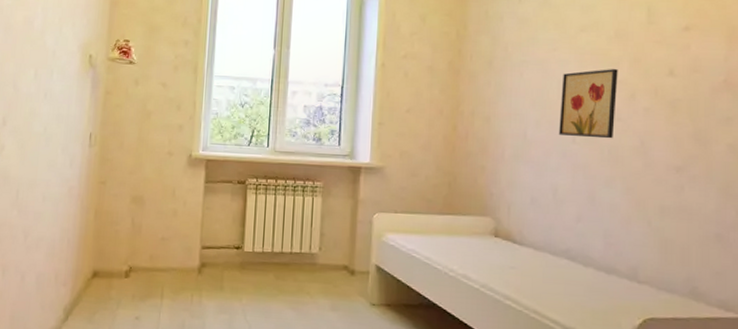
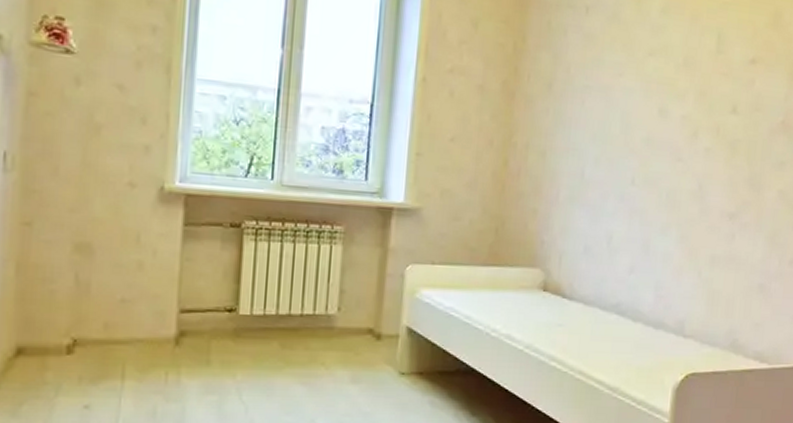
wall art: present [559,69,618,139] -> none [618,101,684,181]

